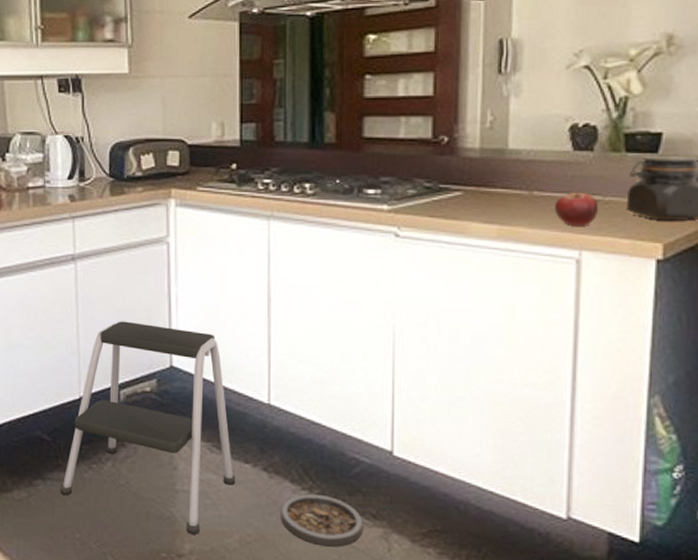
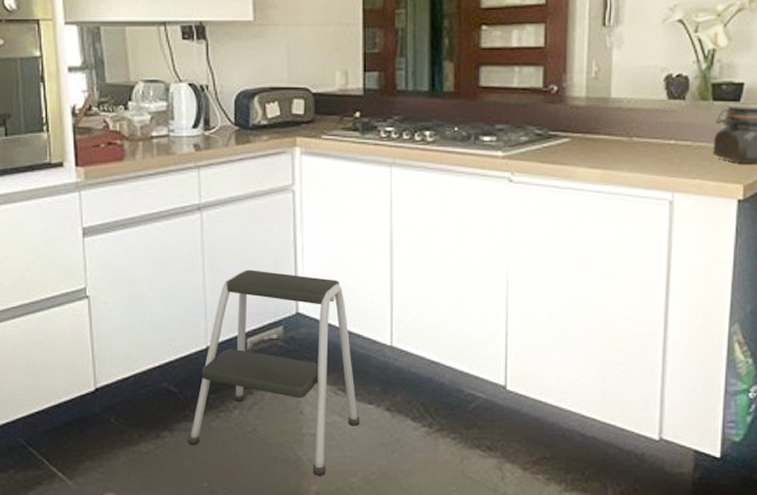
pet bowl: present [281,494,363,547] -> none [403,431,478,479]
fruit: present [555,192,599,226] -> none [651,138,689,170]

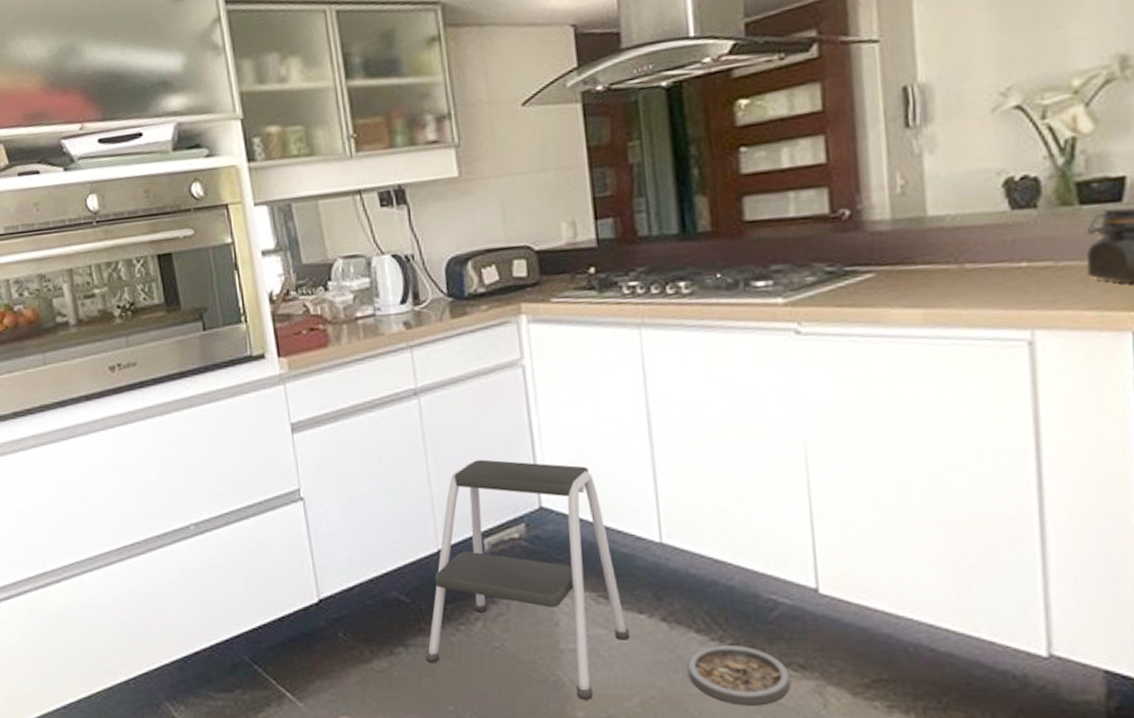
pet bowl: none [403,431,478,479] -> present [687,646,790,706]

